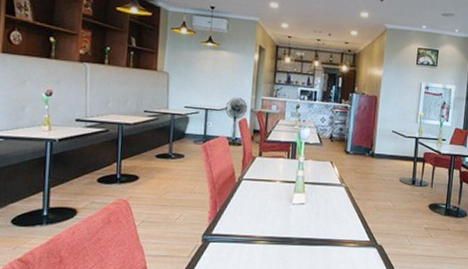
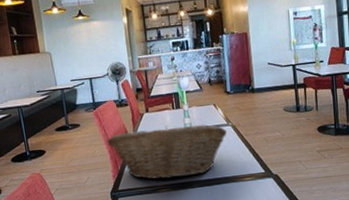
fruit basket: none [210,173,339,232] -> present [107,124,227,180]

